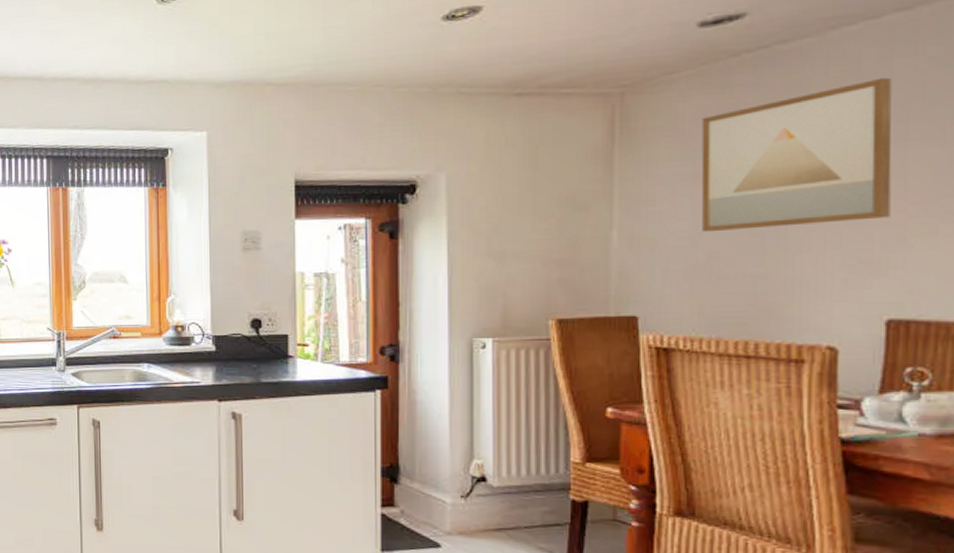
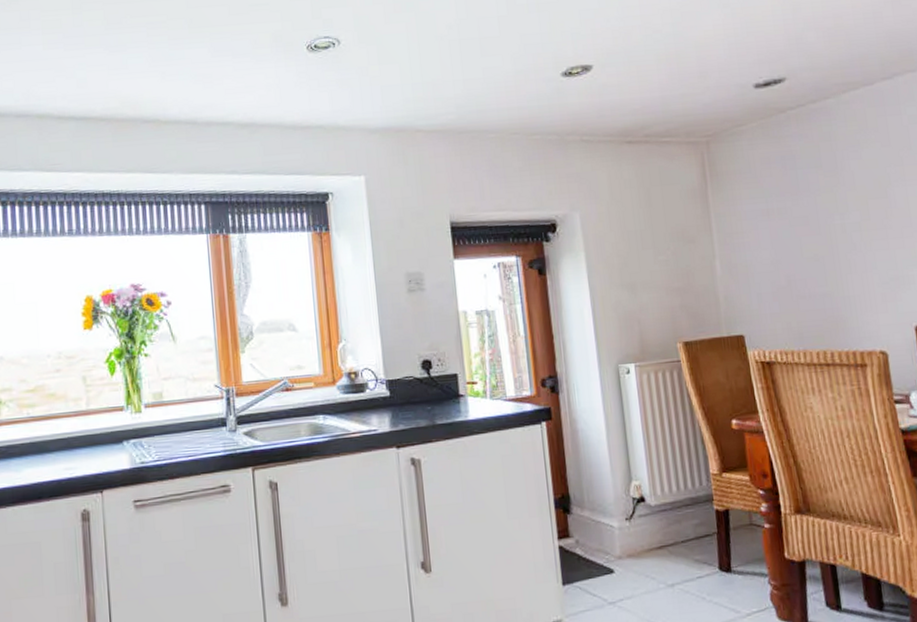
wall art: present [701,77,892,233] -> none [767,131,905,259]

